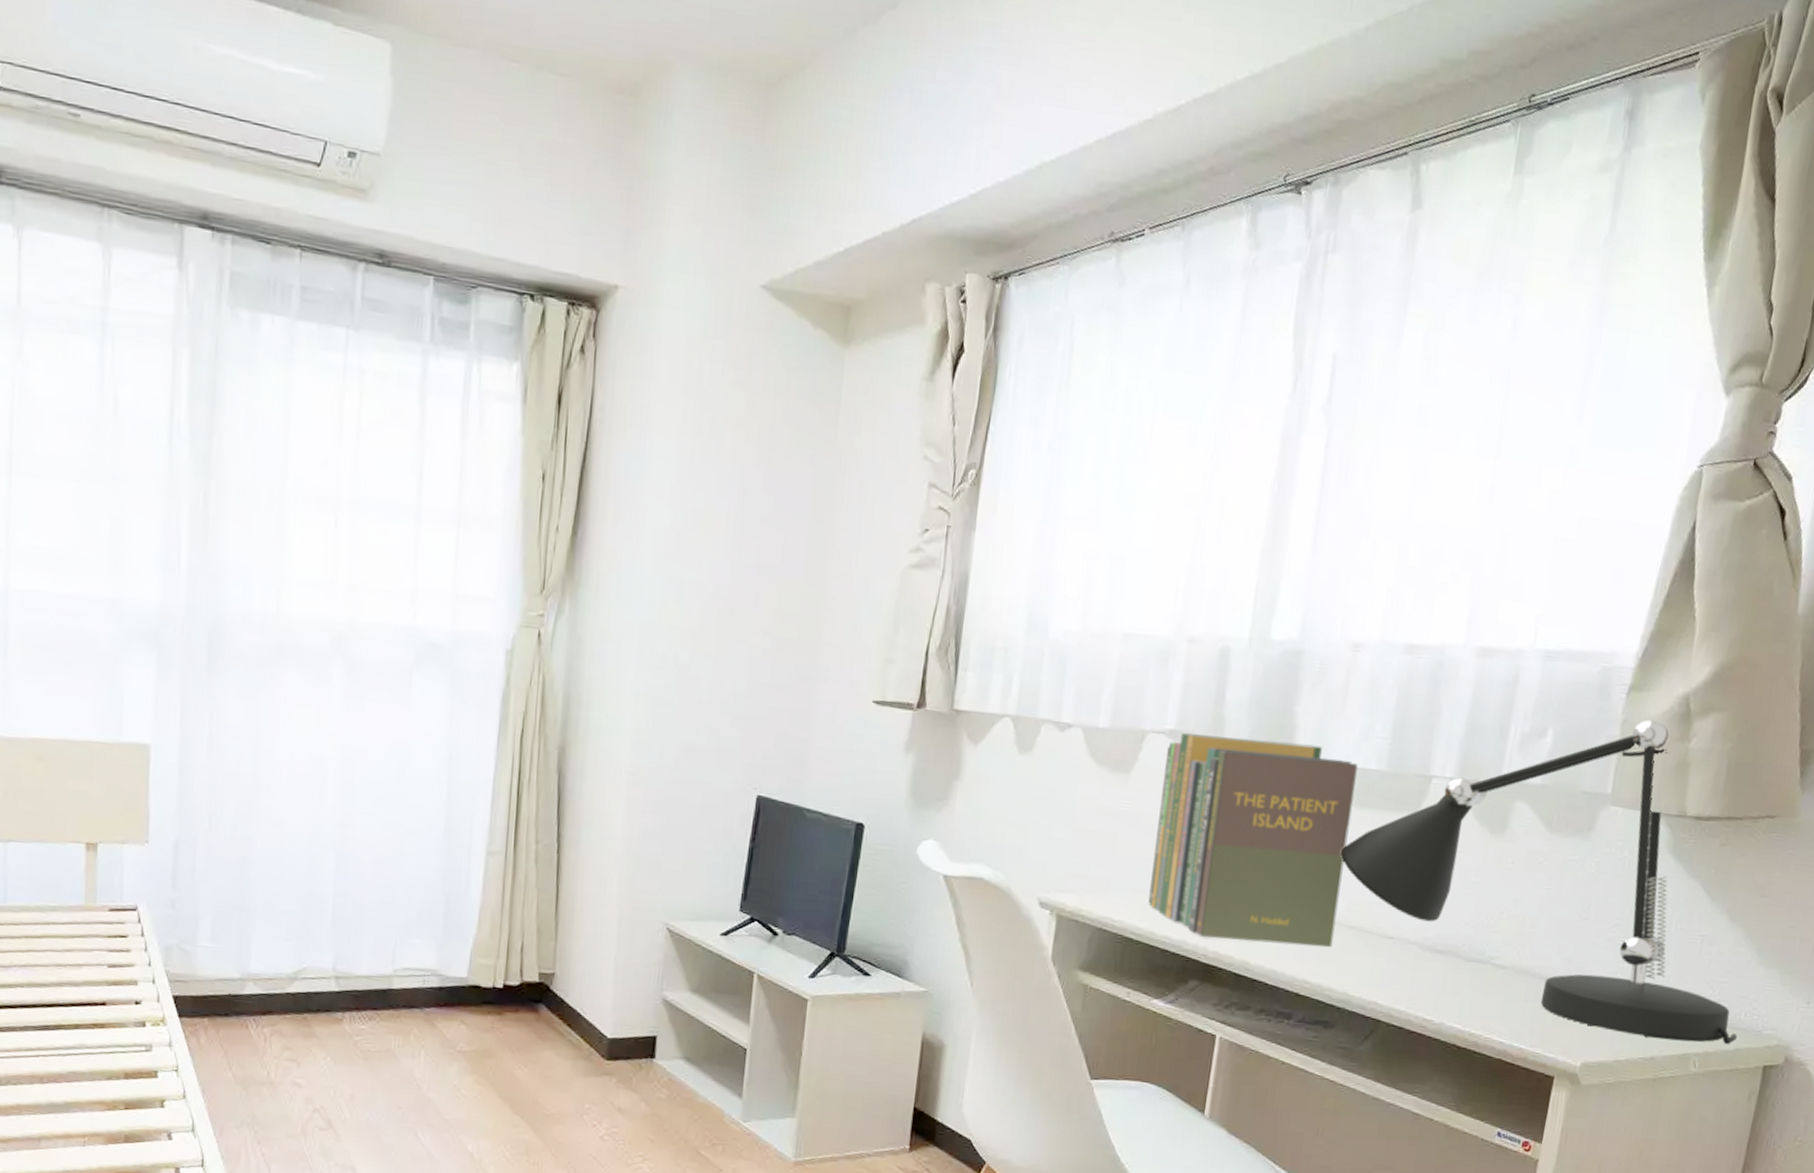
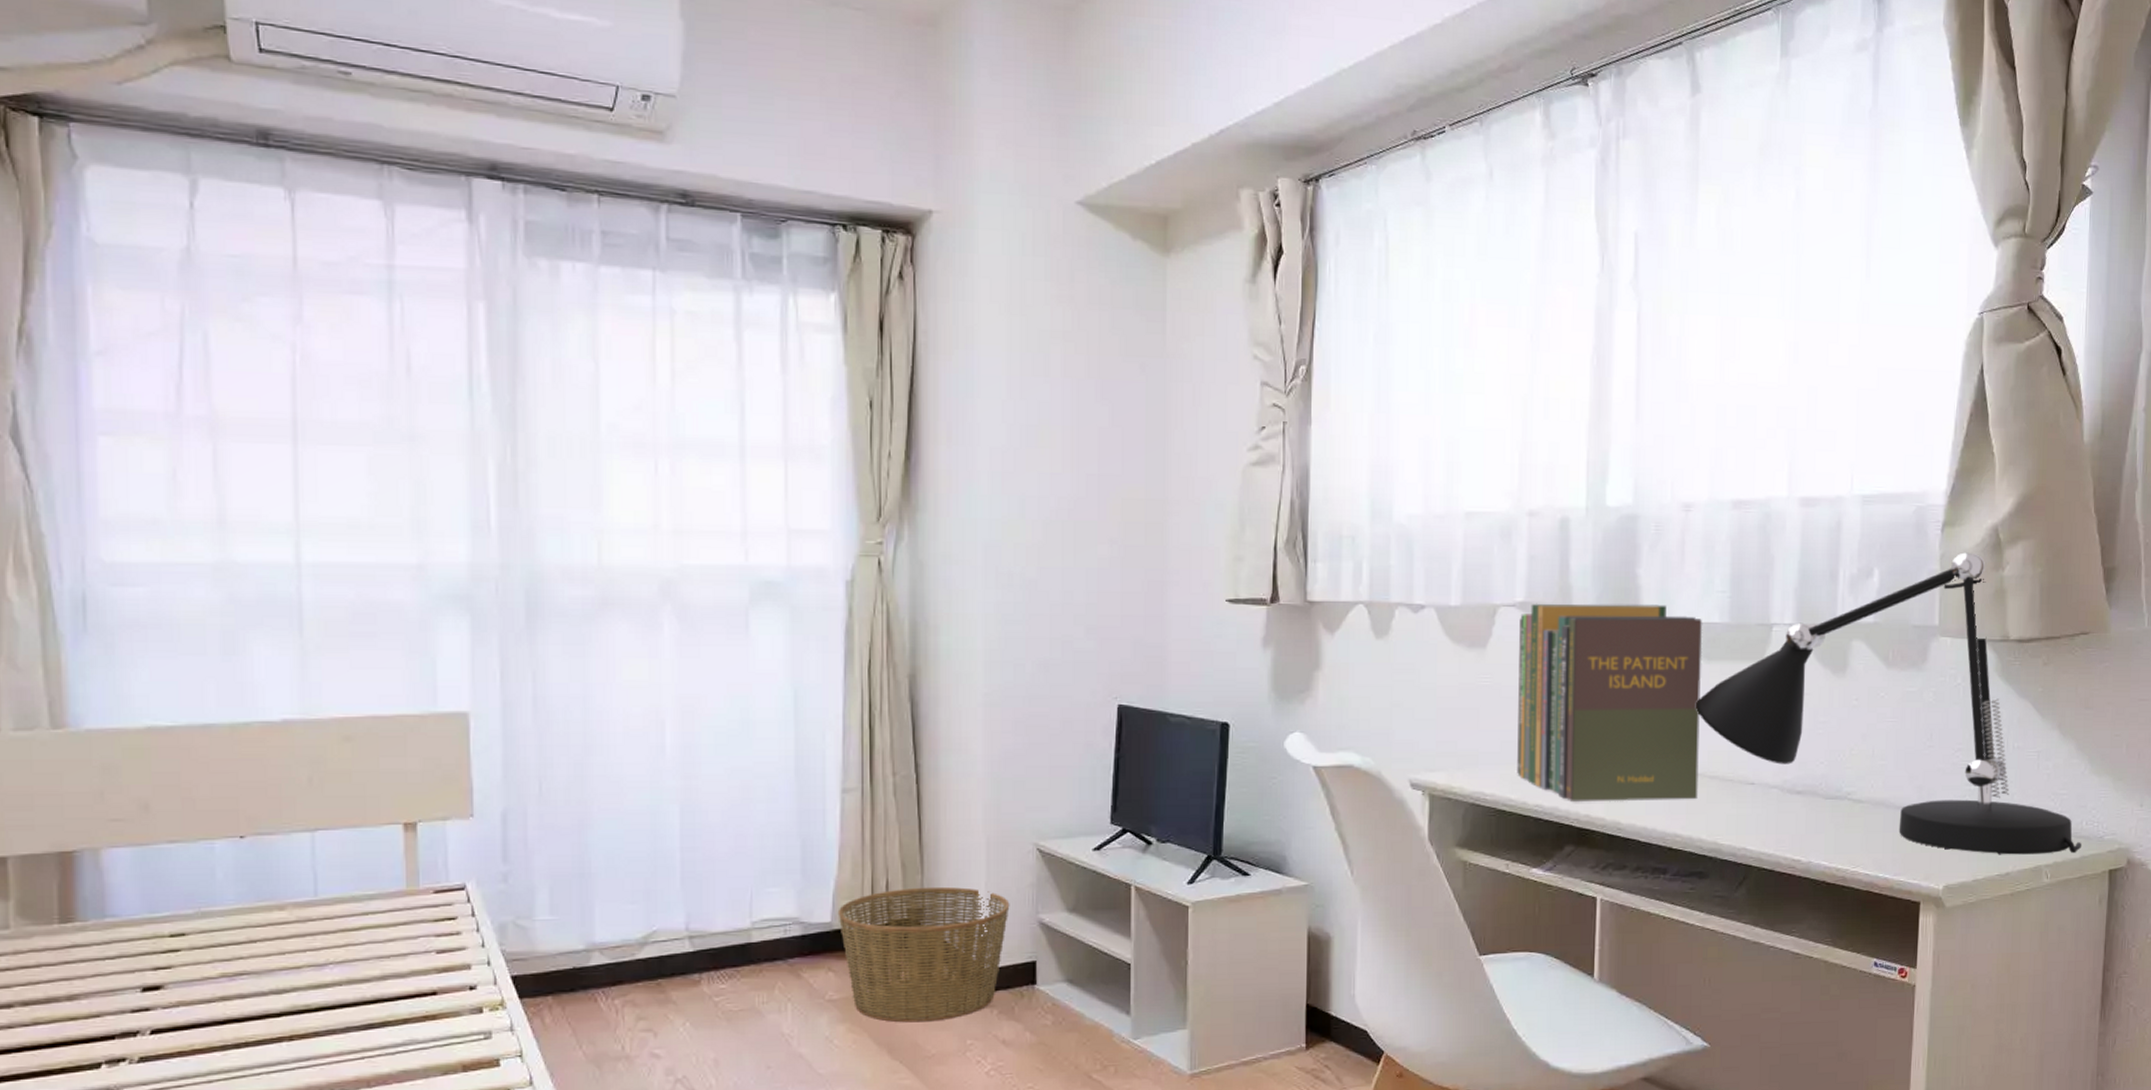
basket: none [473,952,637,1083] -> present [837,886,1010,1023]

